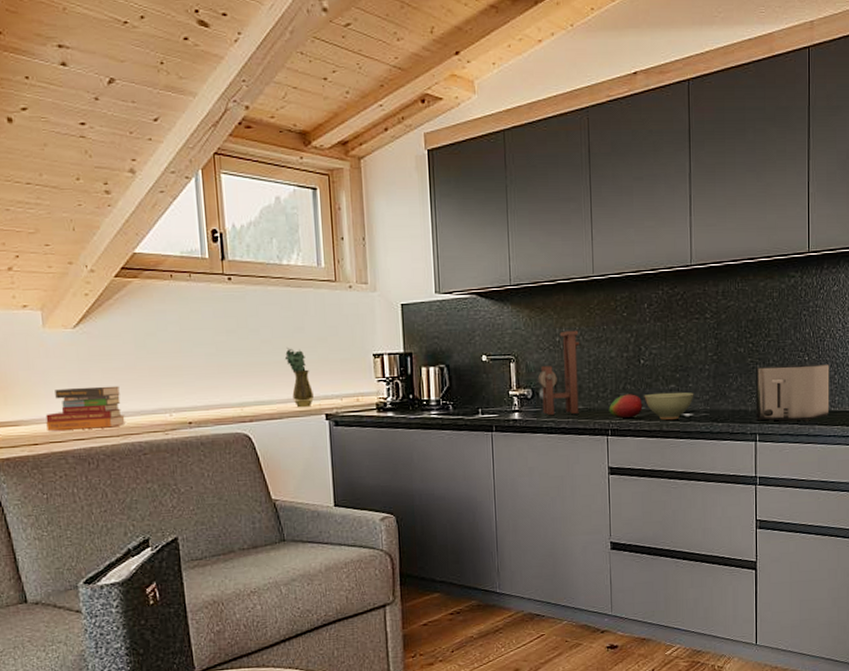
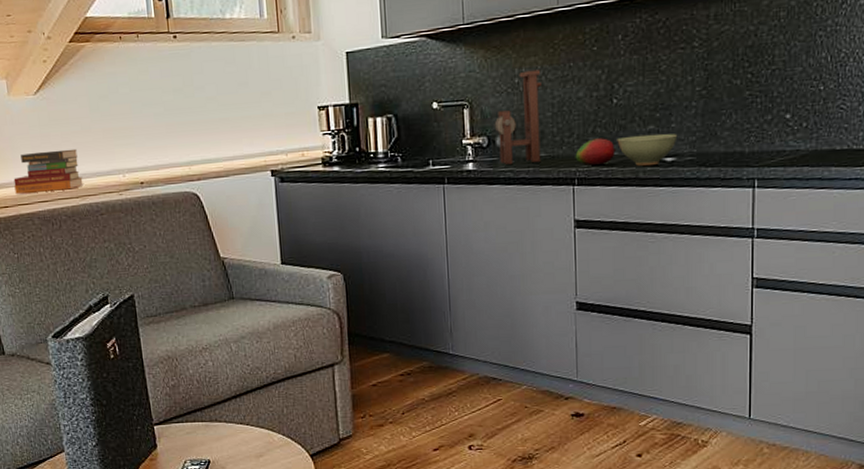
vase: present [284,348,314,408] -> none [229,104,259,165]
toaster: present [755,363,830,422] -> none [754,93,852,164]

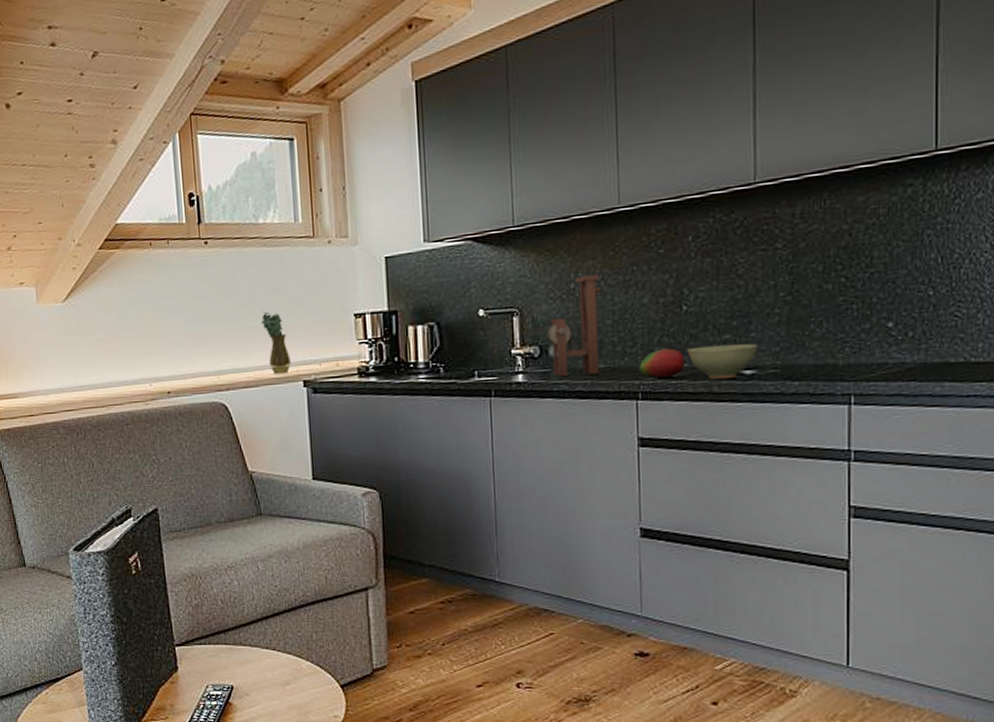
books: present [13,148,83,194] -> none [40,357,109,402]
vase: none [229,104,259,165] -> present [261,311,291,375]

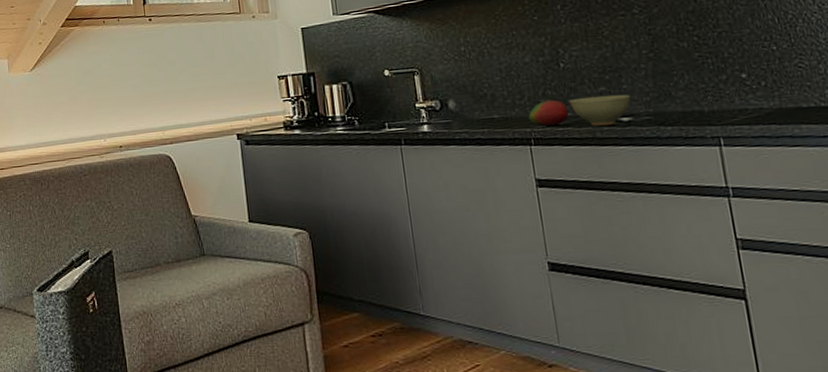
vase: present [261,311,291,375] -> none [198,75,225,130]
paper towel holder: present [547,274,600,378] -> none [445,38,495,127]

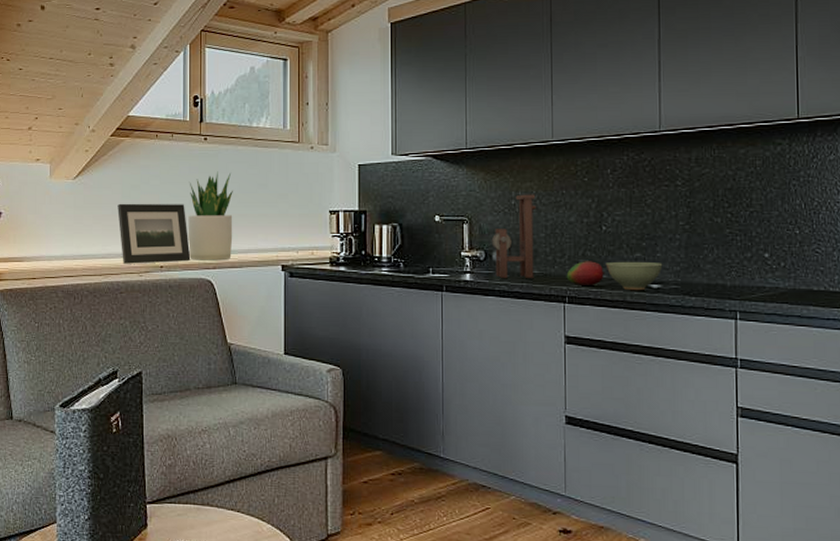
picture frame: none [73,84,148,147] -> present [117,203,191,264]
planter: none [138,49,187,138] -> present [187,171,233,261]
paper towel holder: none [445,38,495,127] -> present [491,194,536,279]

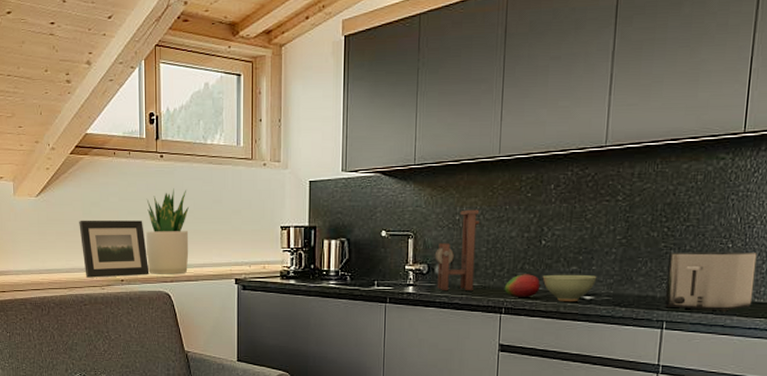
toaster: none [734,238,828,301] -> present [664,251,757,312]

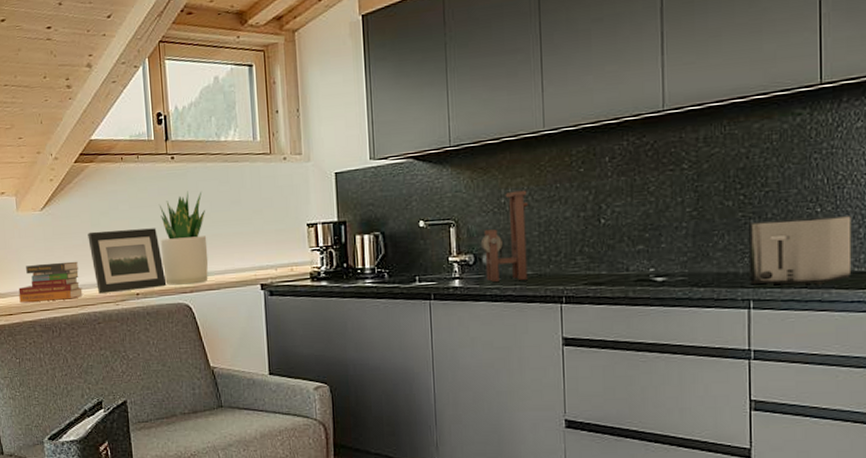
books: none [12,246,72,281] -> present [18,261,83,302]
fruit: present [504,274,542,298] -> none [562,257,605,285]
bowl: present [542,274,597,302] -> none [605,254,668,286]

